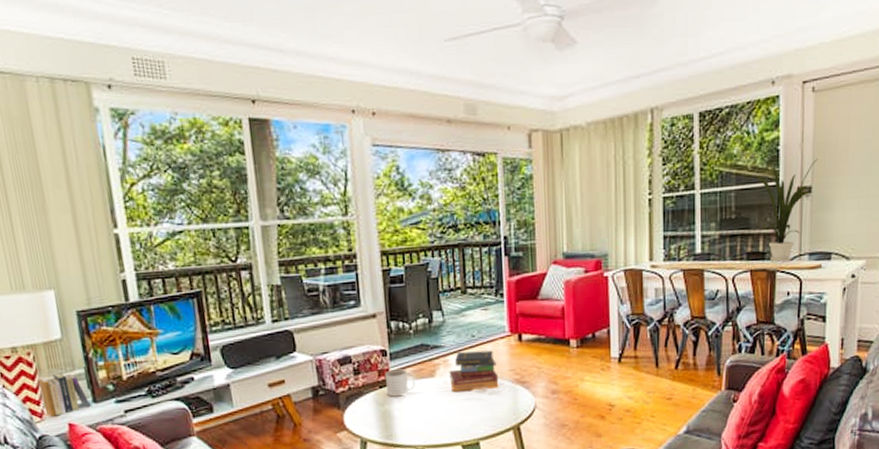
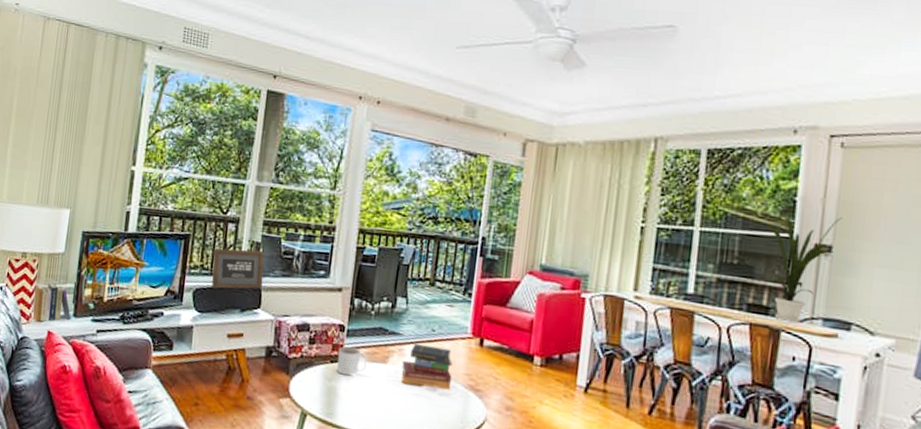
picture frame: none [231,292,293,343] -> present [211,248,265,290]

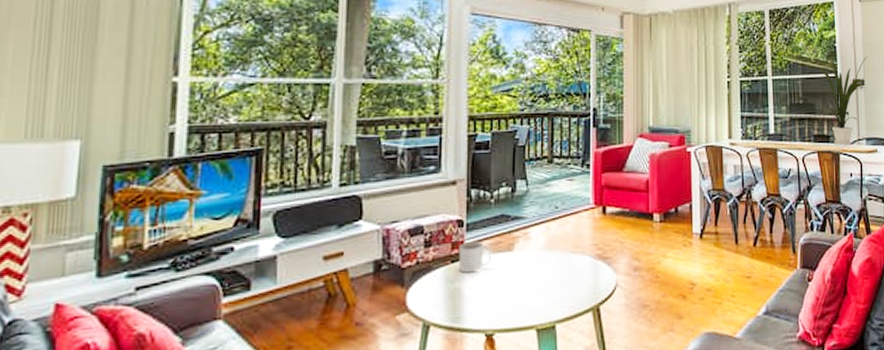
books: present [32,283,71,322] -> none [27,239,93,295]
picture frame: present [211,248,265,290] -> none [295,154,363,208]
books: present [401,344,453,390] -> none [529,223,580,267]

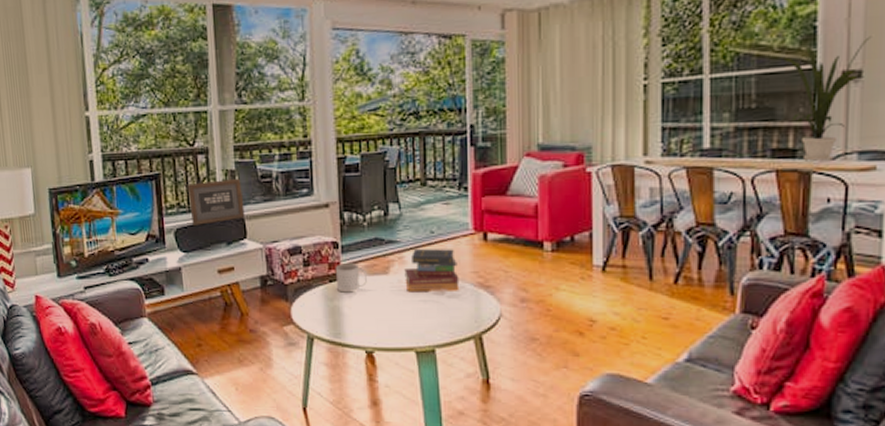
picture frame: none [295,154,363,208] -> present [187,178,245,227]
books: none [529,223,580,267] -> present [404,249,460,291]

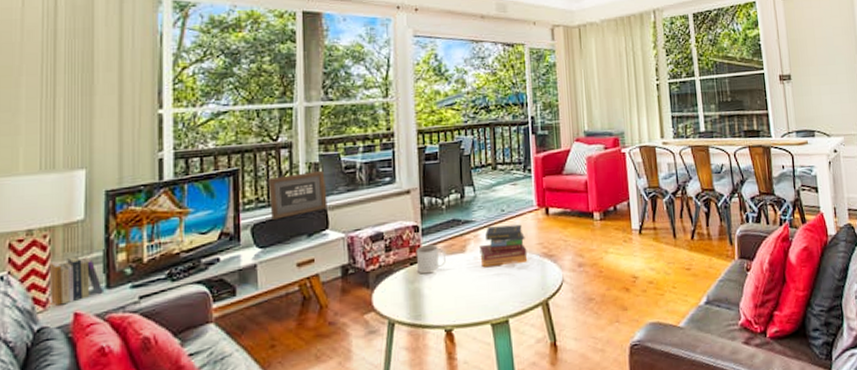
books: none [12,246,56,288] -> present [49,256,103,306]
house plant: present [783,36,872,161] -> none [744,52,793,139]

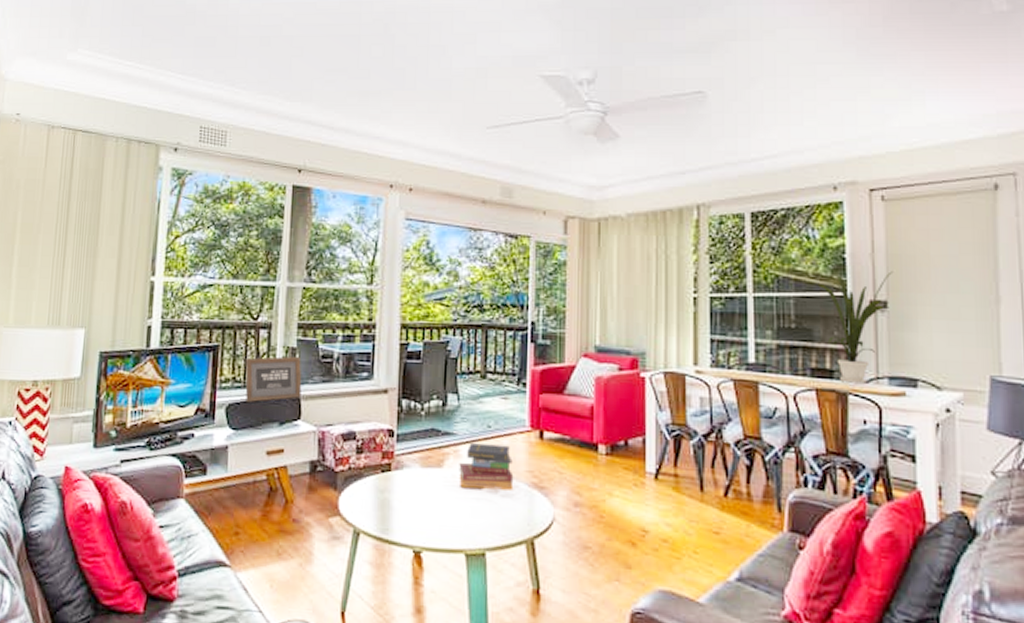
books: present [49,256,103,306] -> none [47,412,91,457]
mug: present [415,245,446,274] -> none [388,453,420,485]
house plant: none [744,52,793,139] -> present [818,271,894,383]

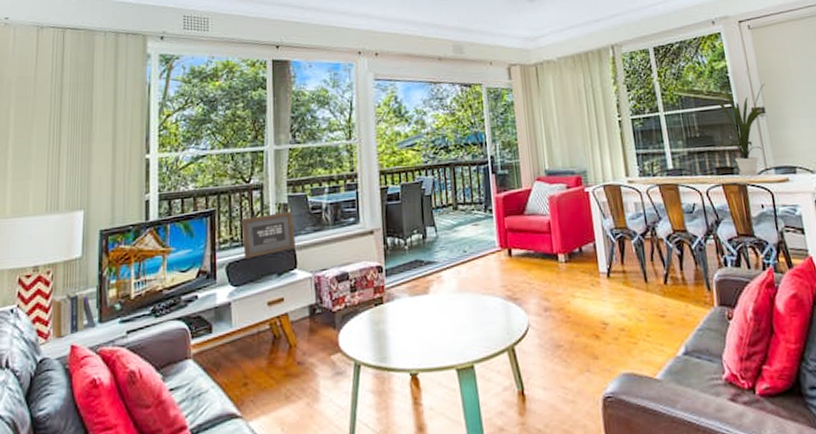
books: none [47,412,91,457] -> present [51,291,96,338]
books: present [459,443,514,490] -> none [442,266,492,309]

